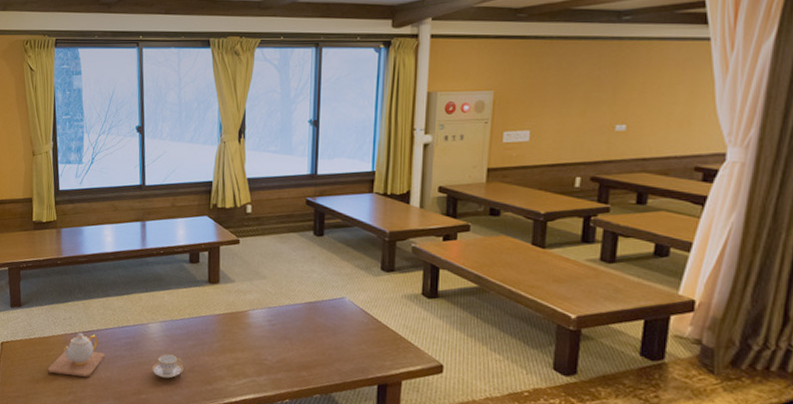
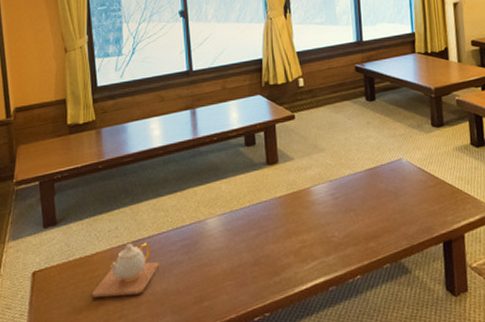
teacup: present [151,354,184,379] -> none [213,249,248,278]

